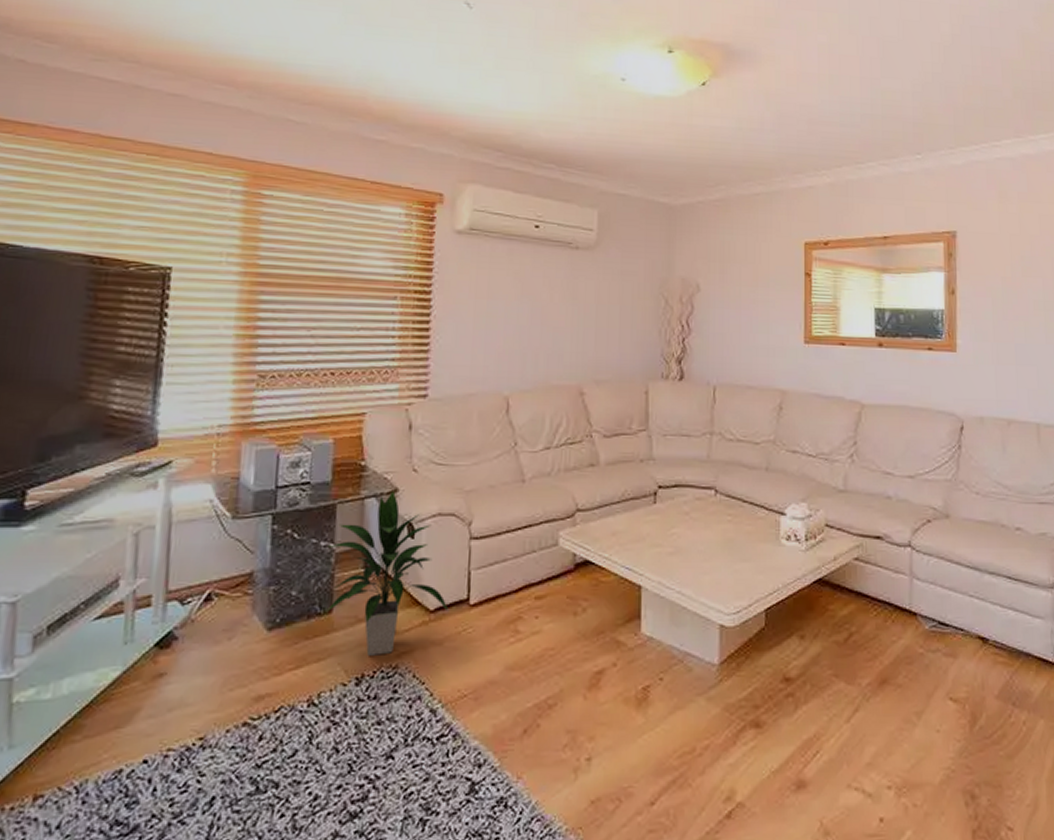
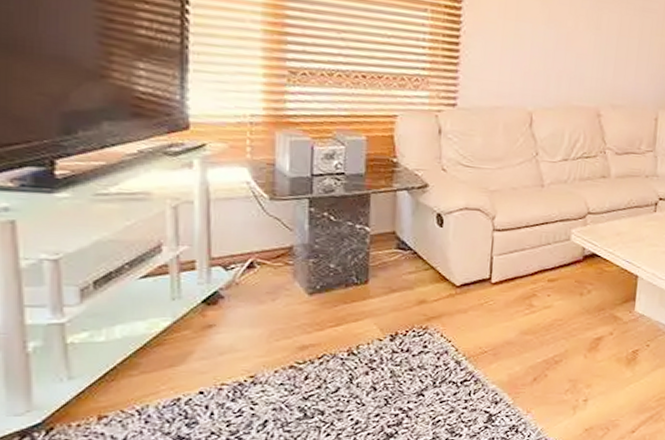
indoor plant: present [327,491,449,656] -> none [362,186,473,319]

